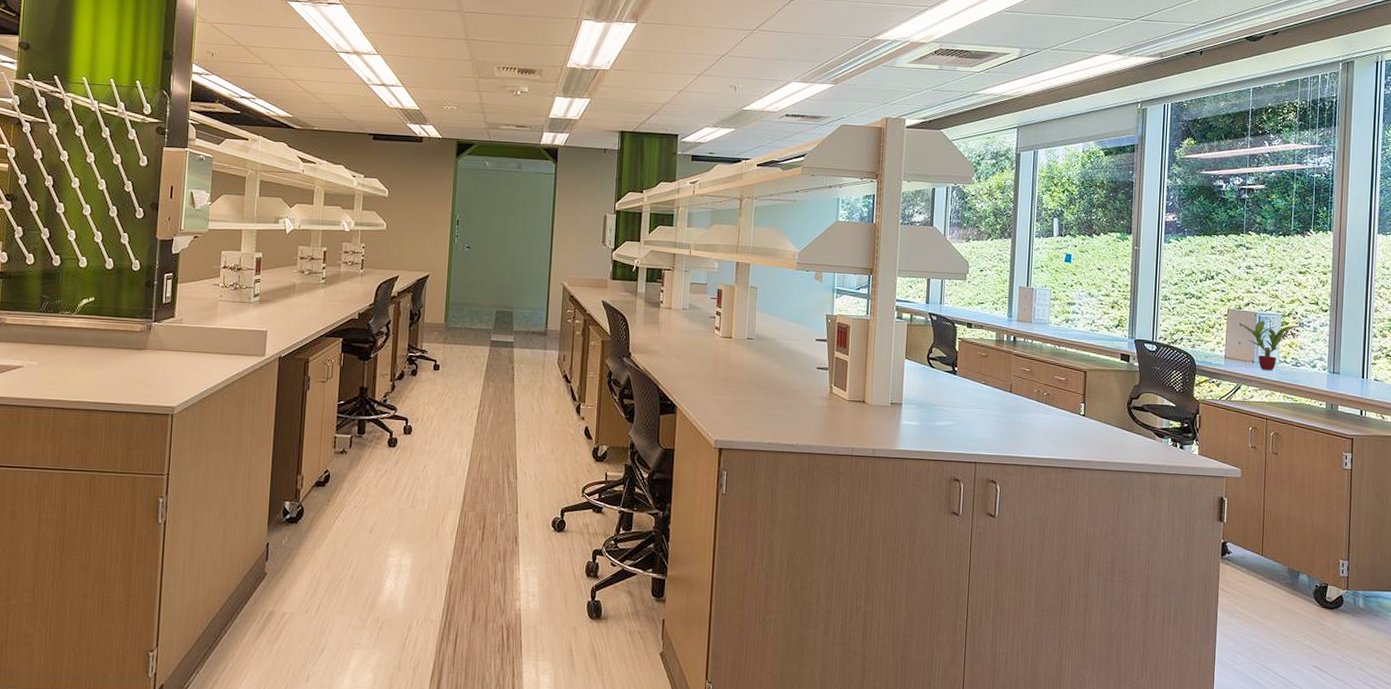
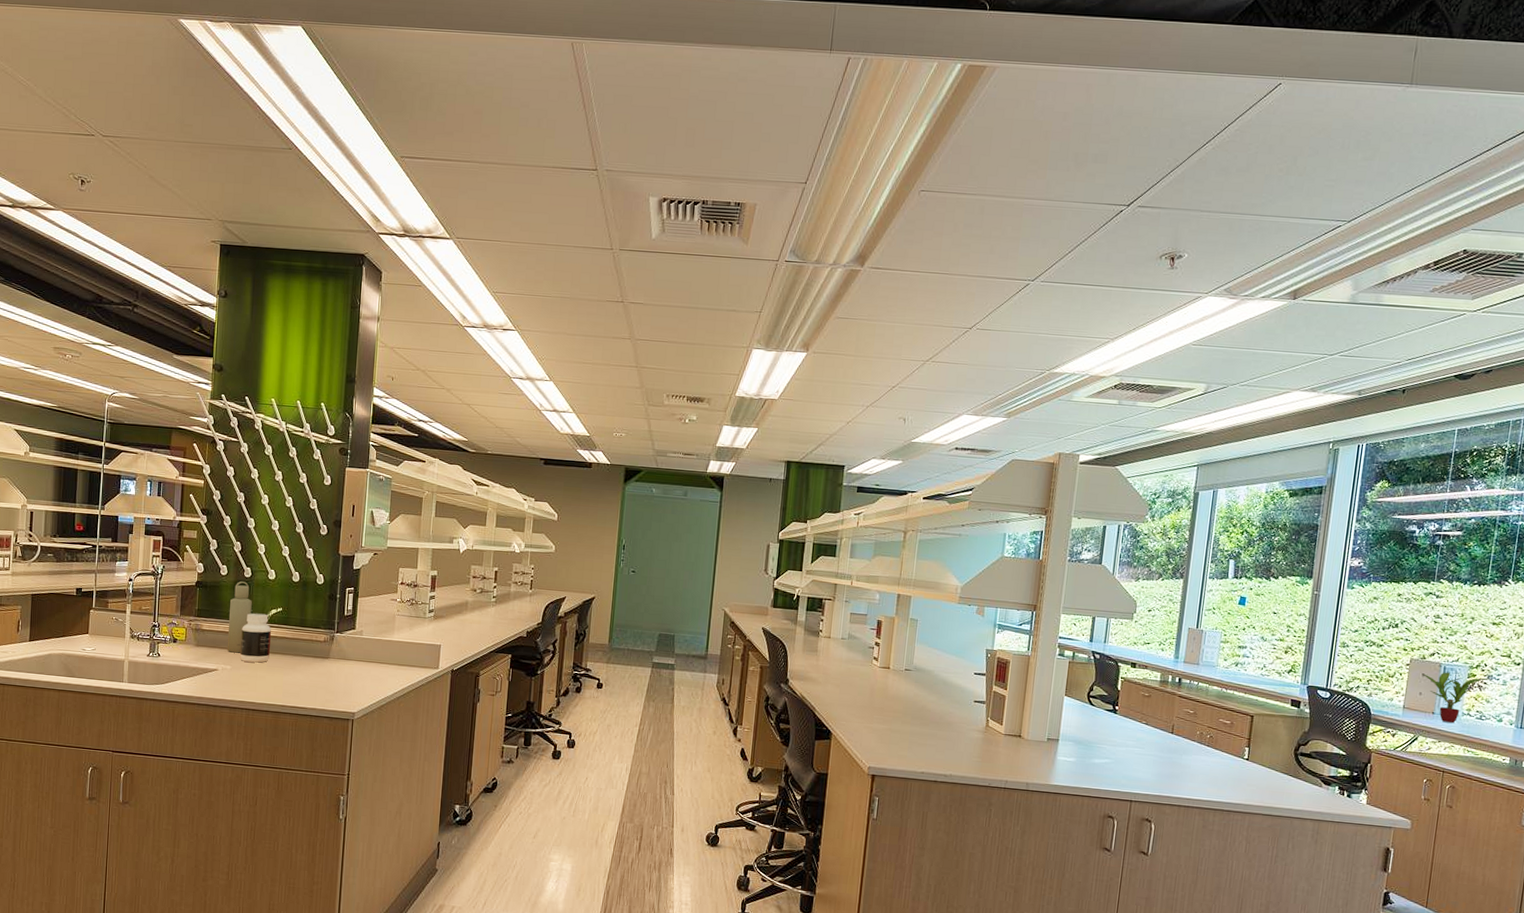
bottle: none [33,270,61,348] -> present [226,581,252,653]
medicine bottle: none [48,303,82,357] -> present [240,613,271,663]

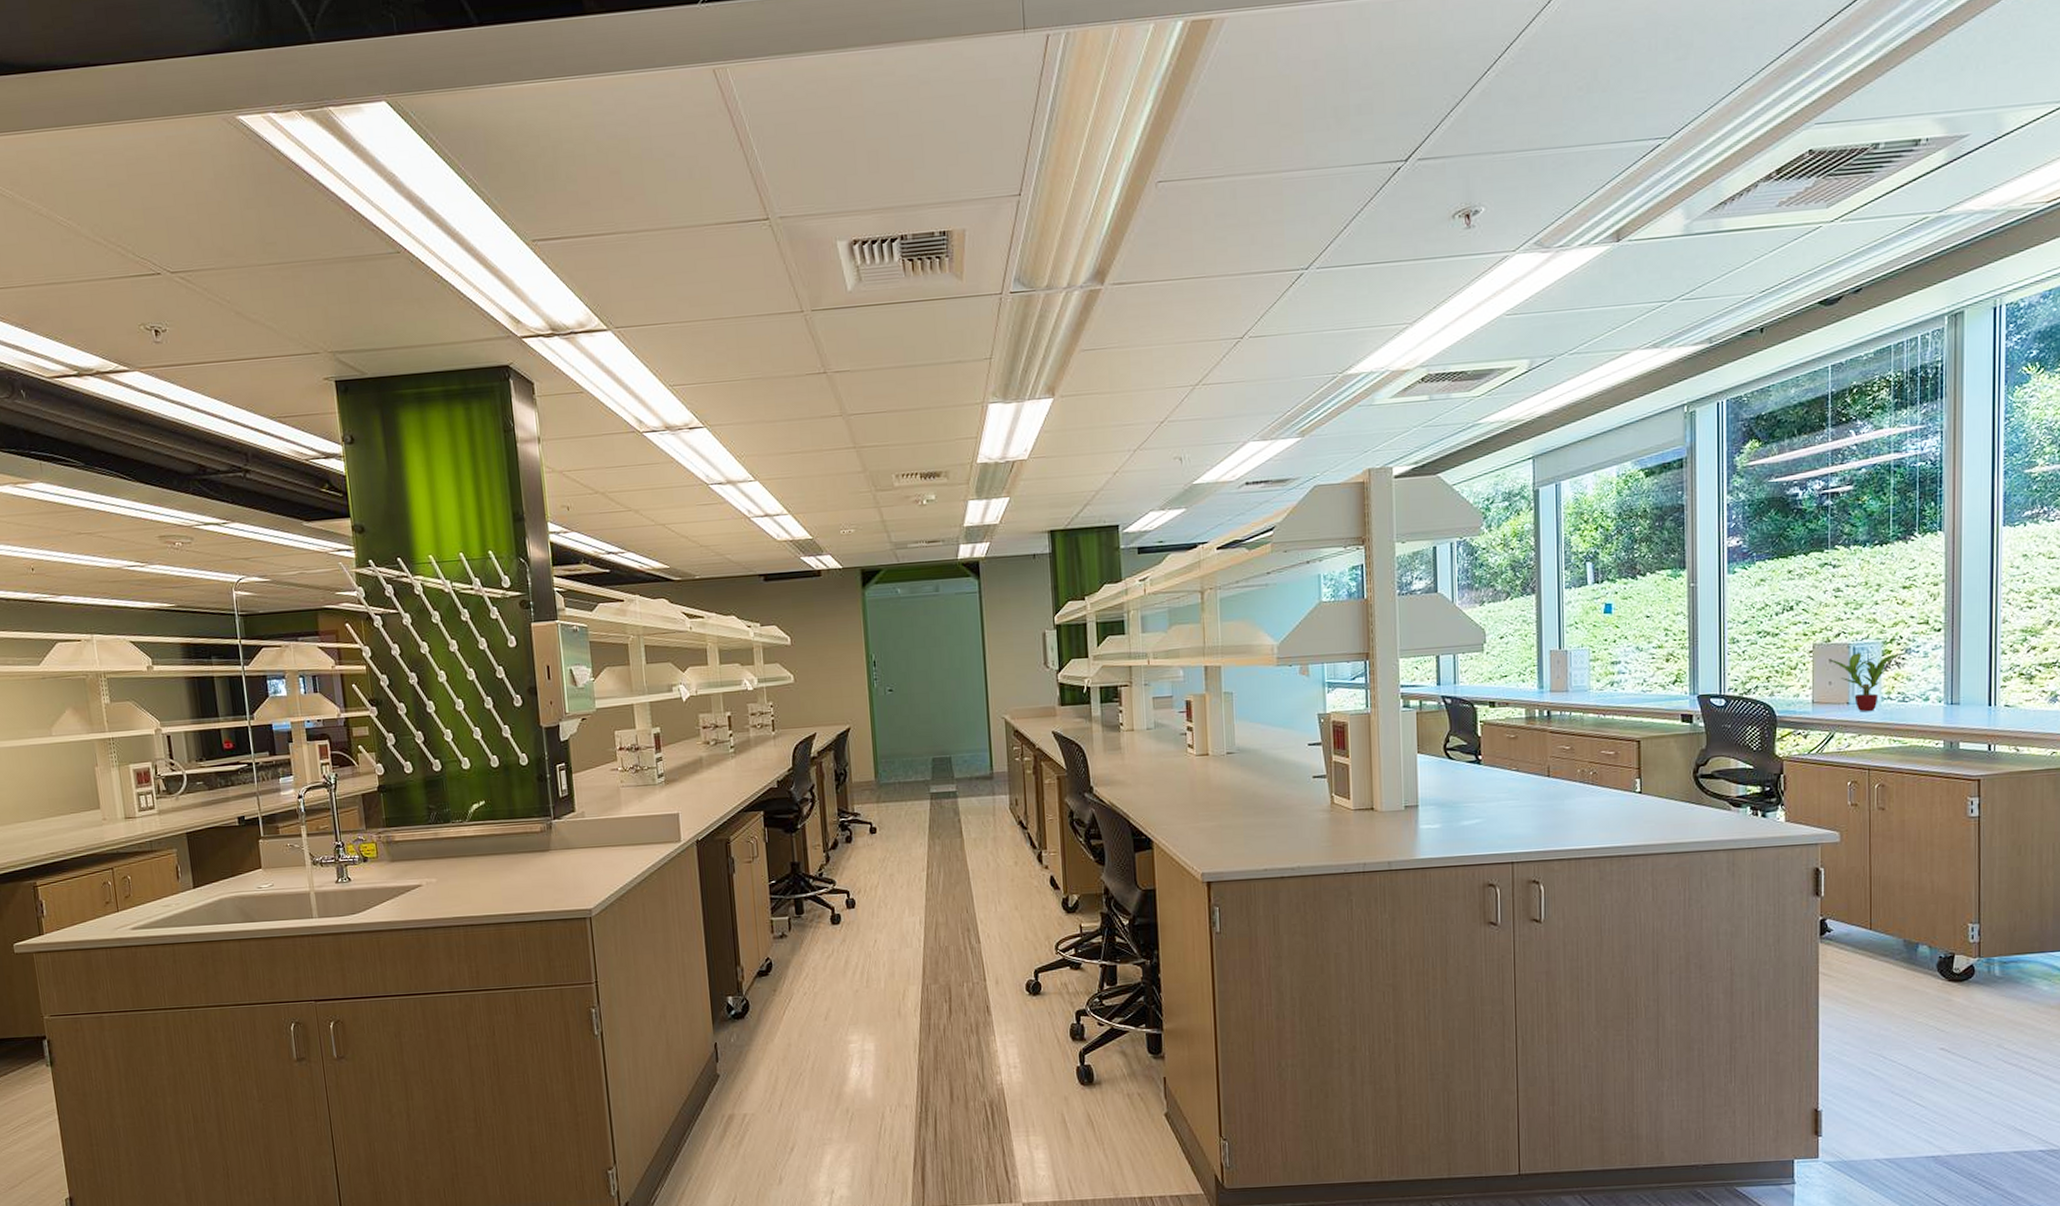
bottle: present [226,581,252,653] -> none [422,777,450,863]
medicine bottle: present [240,613,271,663] -> none [441,810,480,871]

